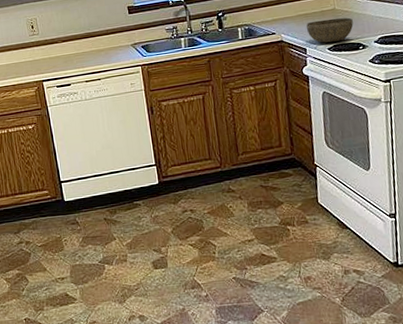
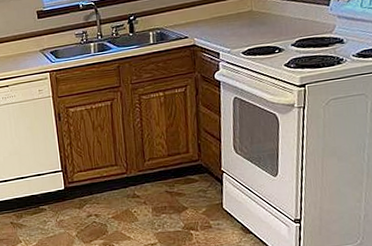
bowl: present [306,17,354,43] -> none [220,19,271,47]

